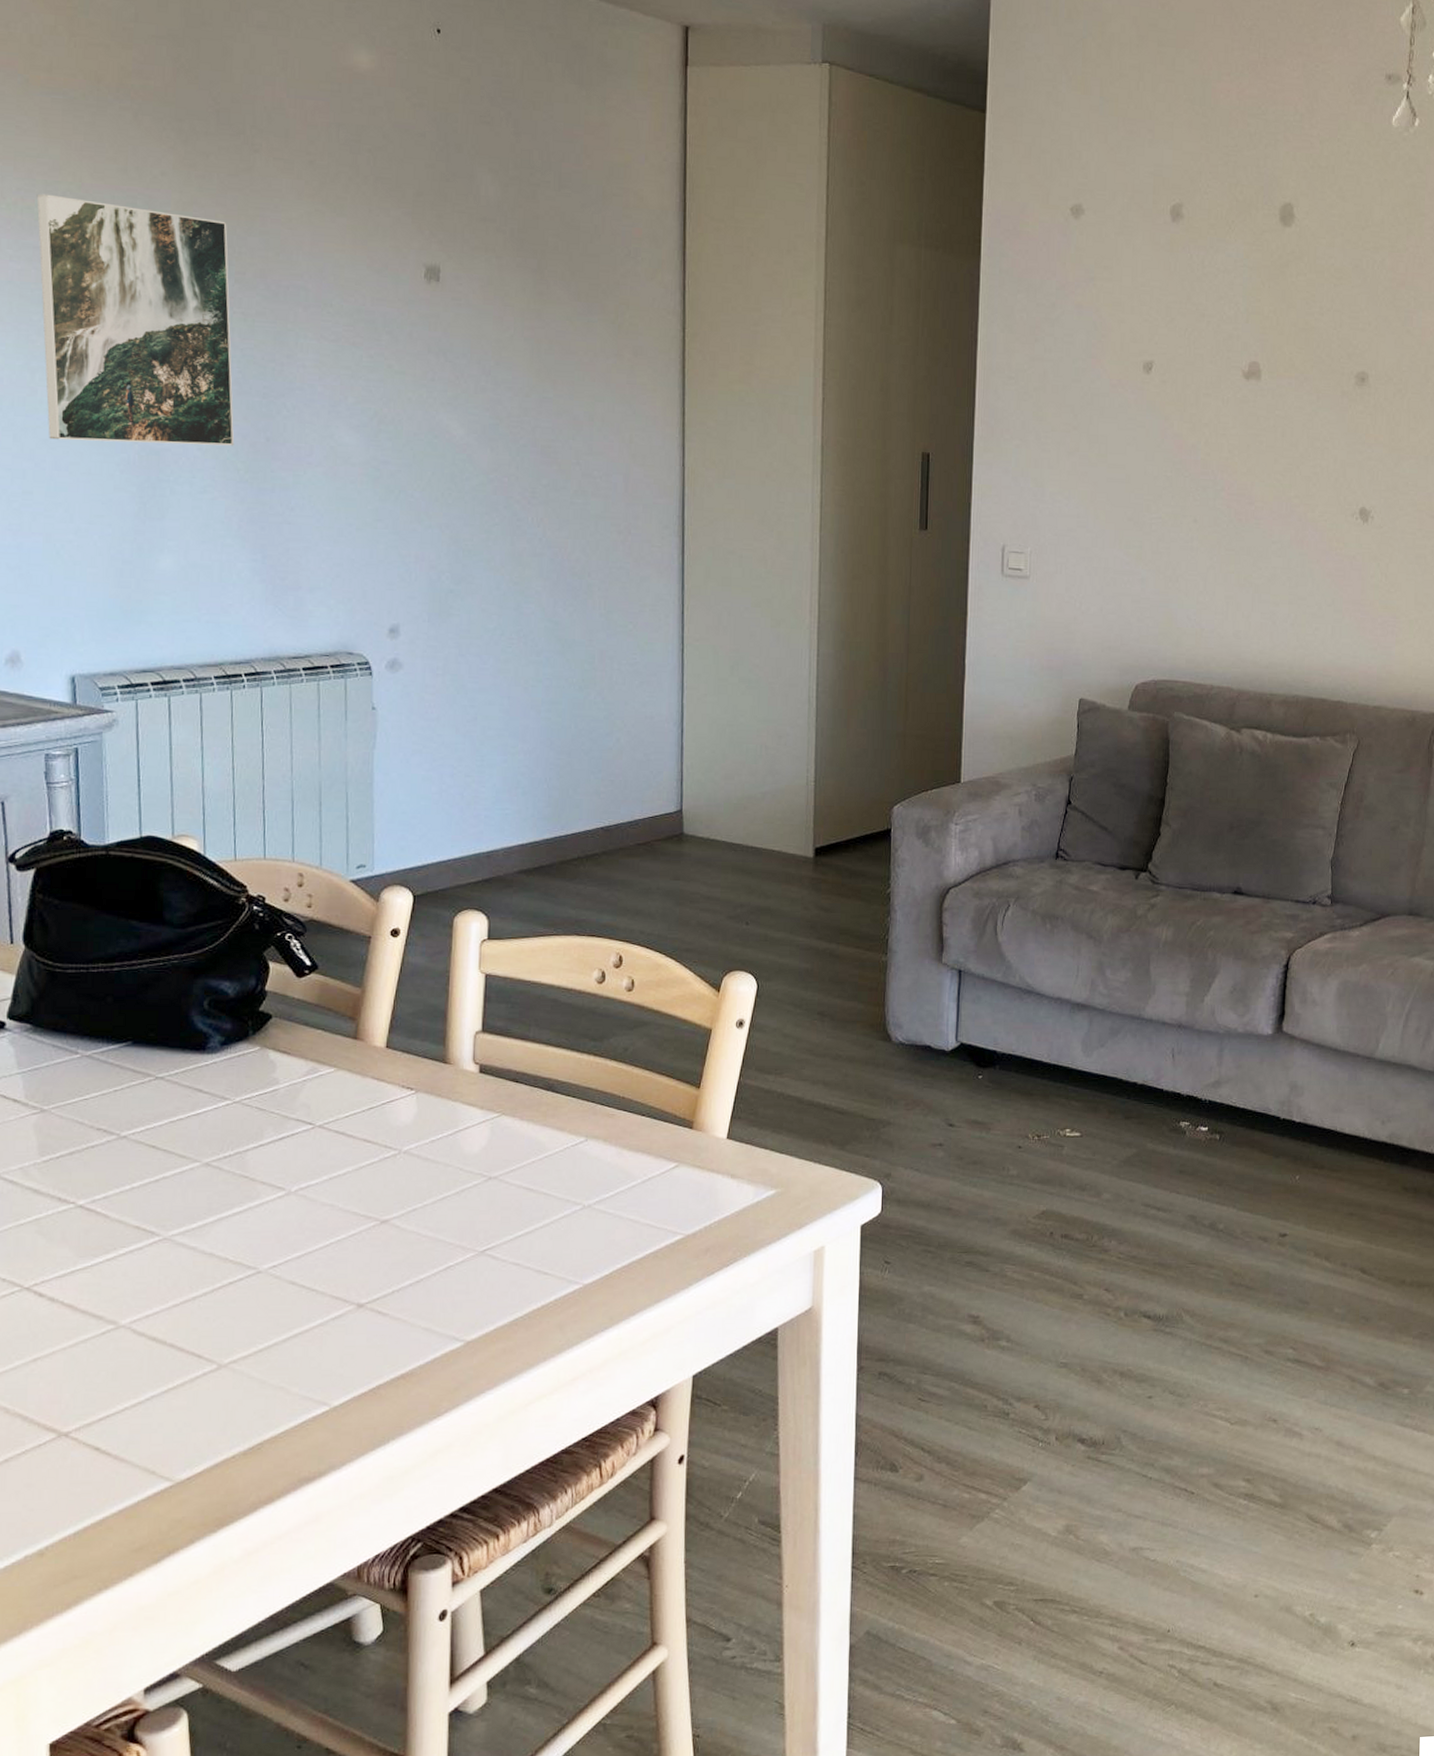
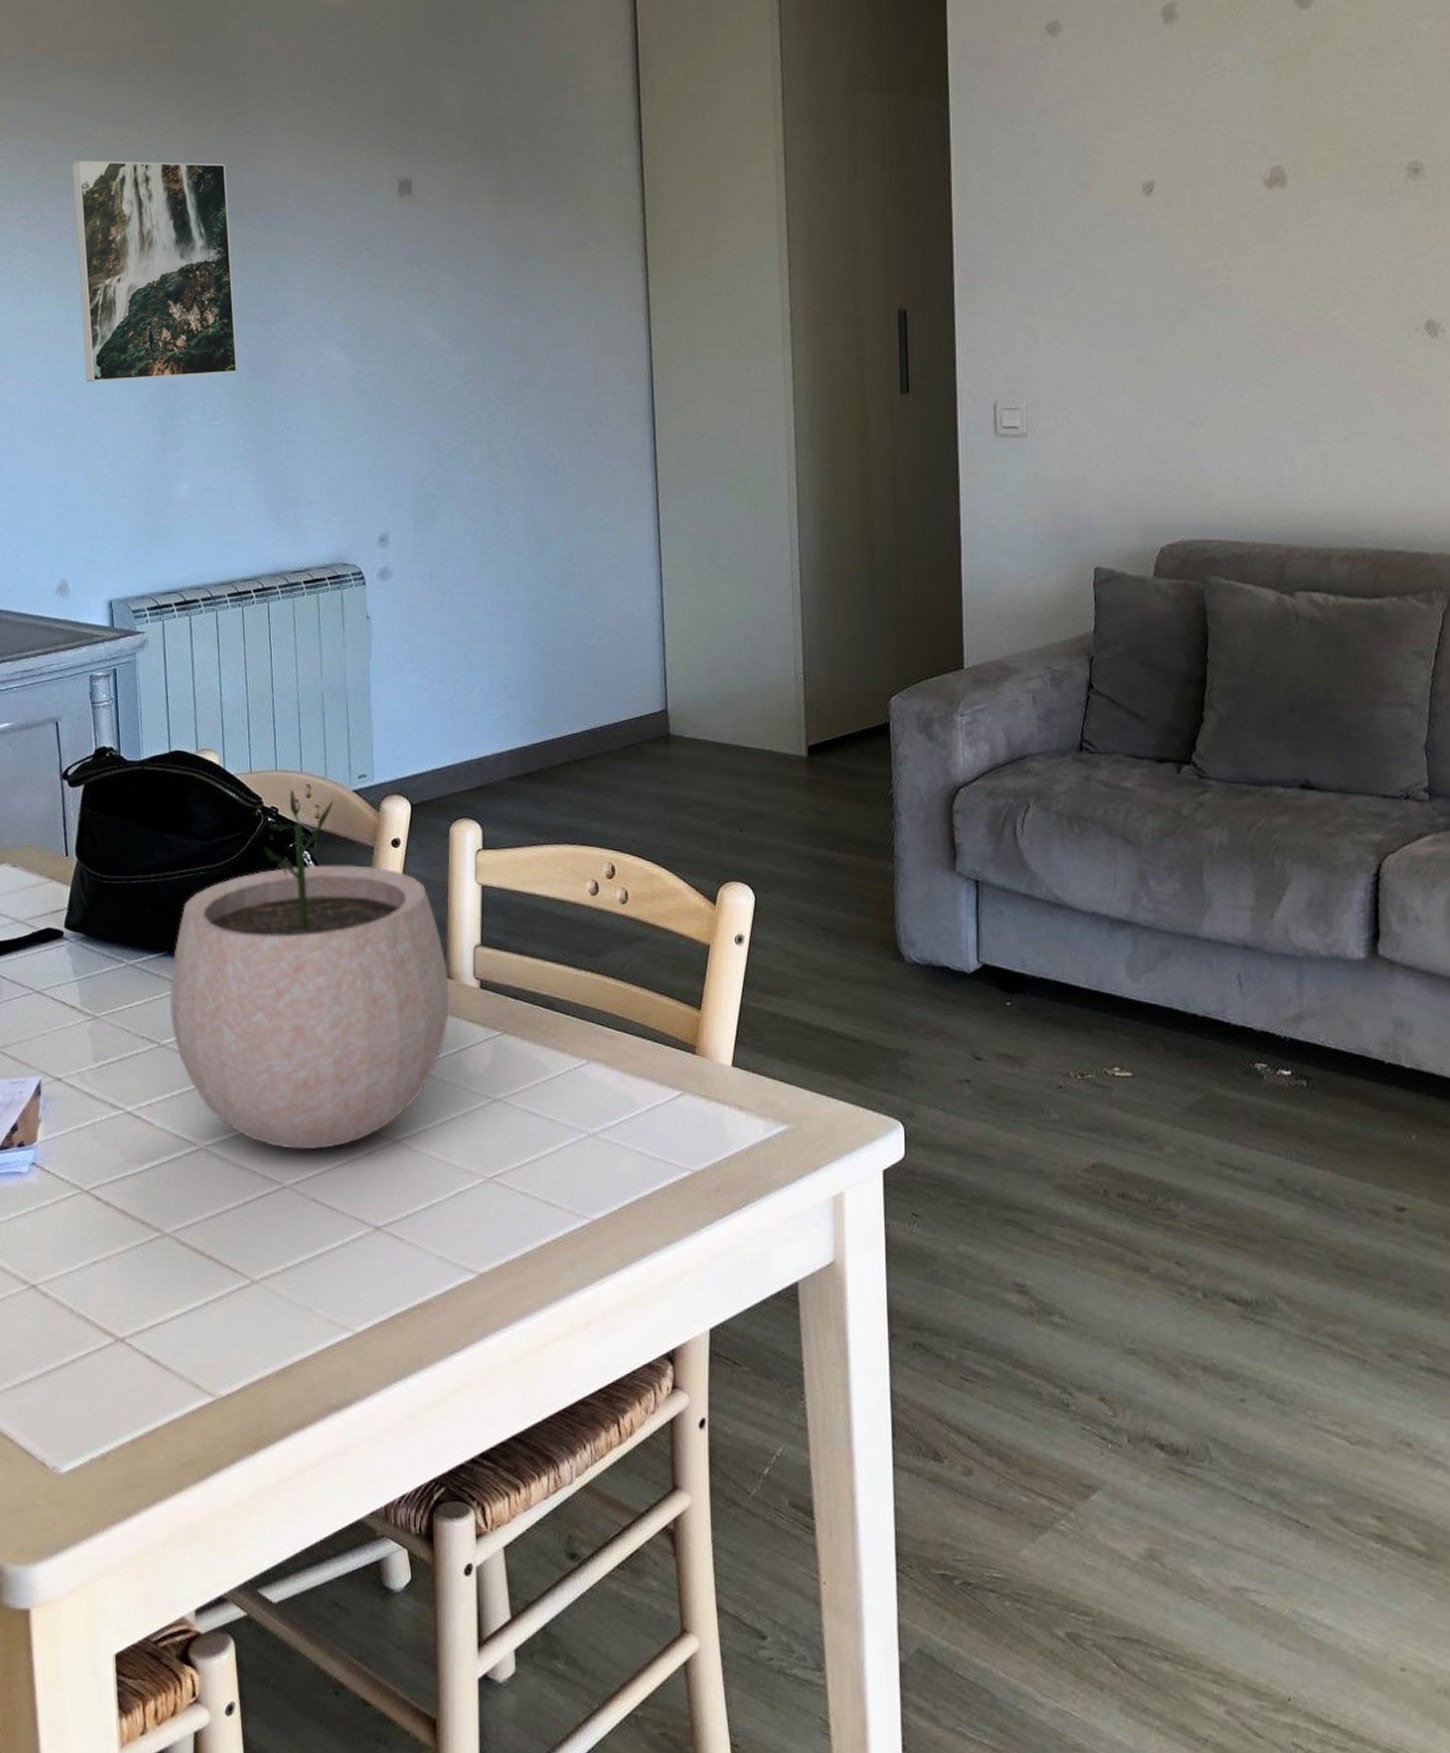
plant pot: none [132,877,447,1235] -> present [169,789,450,1150]

